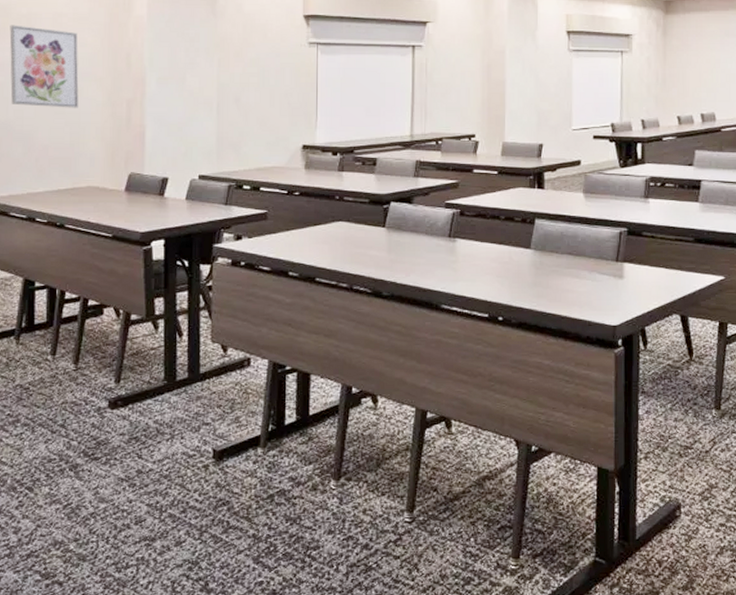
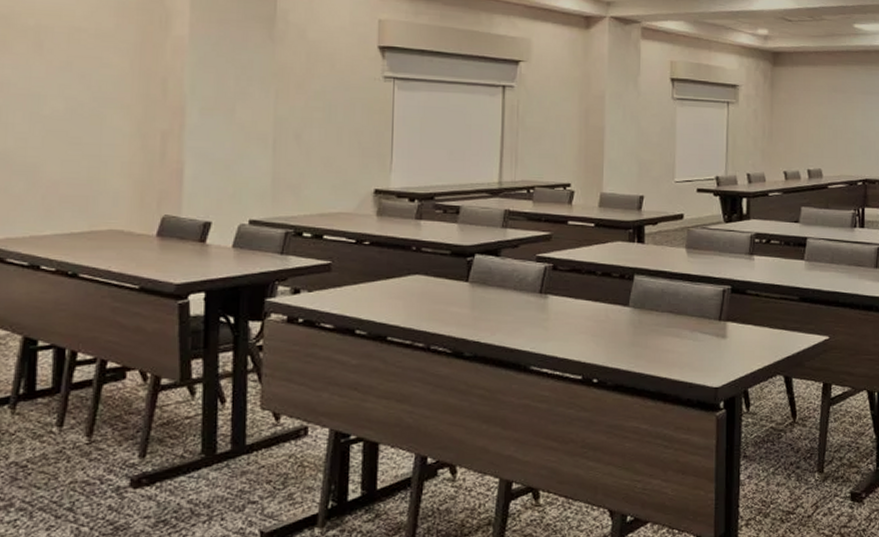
wall art: present [9,25,79,108] -> none [11,38,101,139]

